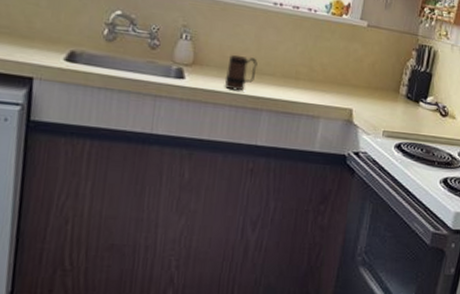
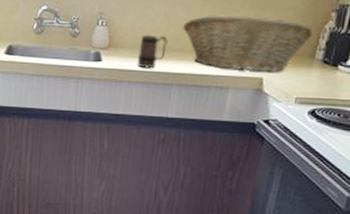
fruit basket: none [274,40,397,104] -> present [183,15,313,72]

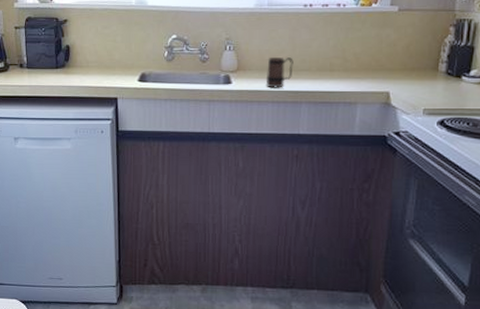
fruit basket: present [183,15,313,72] -> none [308,34,433,86]

